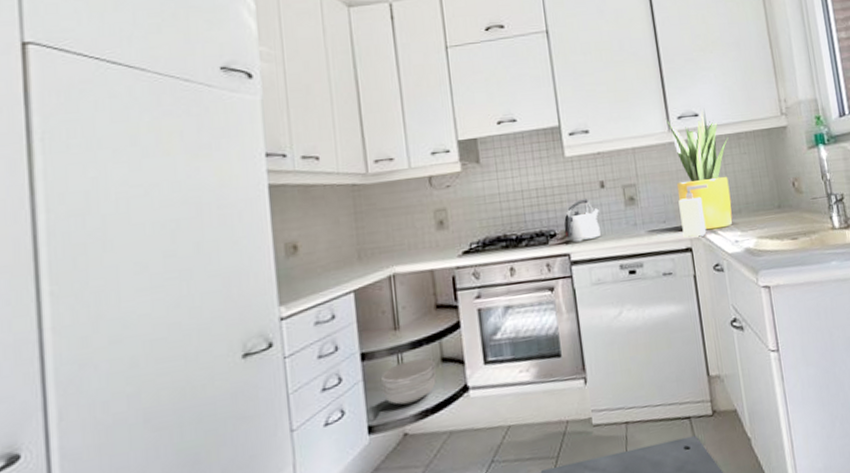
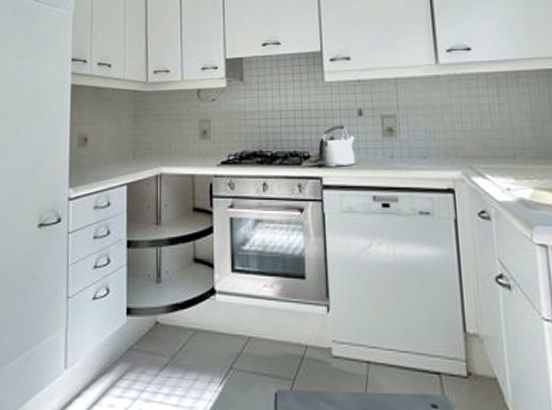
bowl: present [381,358,437,405] -> none [142,255,188,296]
planter: present [665,109,733,230] -> none [432,43,505,173]
soap dispenser: present [678,183,708,238] -> none [442,122,478,179]

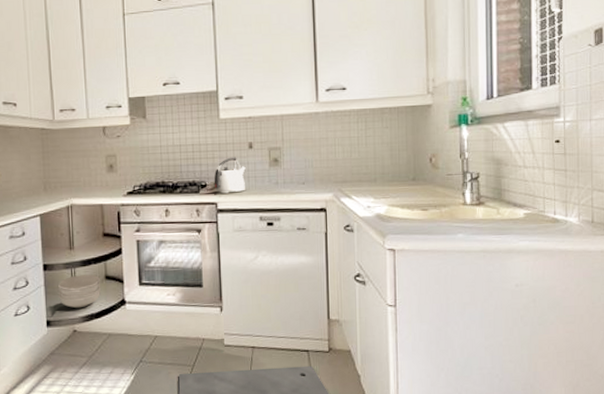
bowl: none [142,255,188,296] -> present [58,274,101,309]

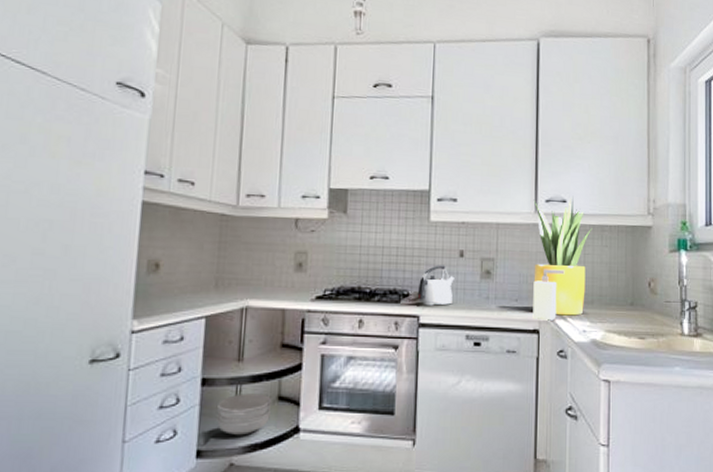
planter: none [314,83,373,194] -> present [533,197,592,316]
soap dispenser: none [318,152,348,200] -> present [533,269,565,321]

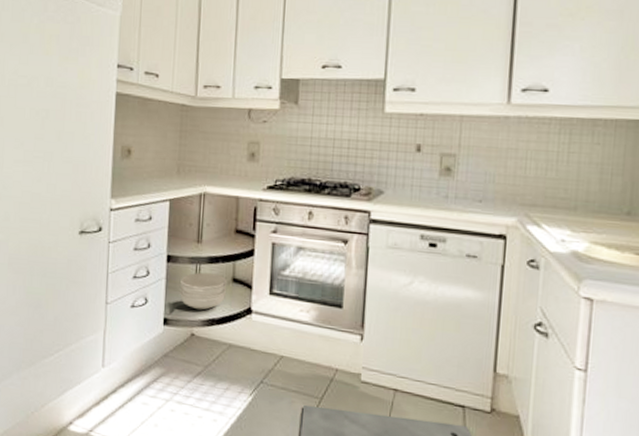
kettle: present [417,265,454,306] -> none [369,159,410,202]
planter: present [533,197,592,316] -> none [502,85,581,223]
soap dispenser: present [533,269,565,321] -> none [499,168,542,226]

